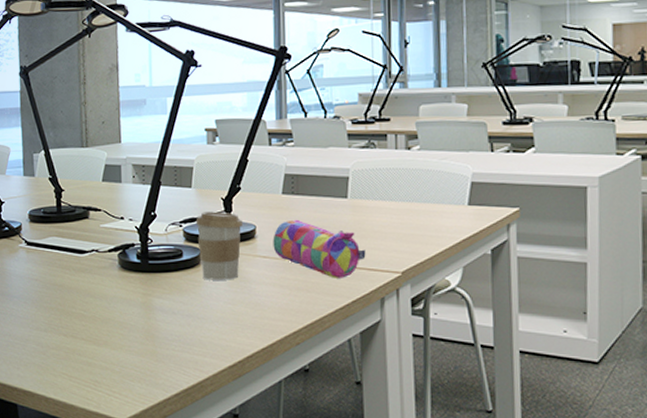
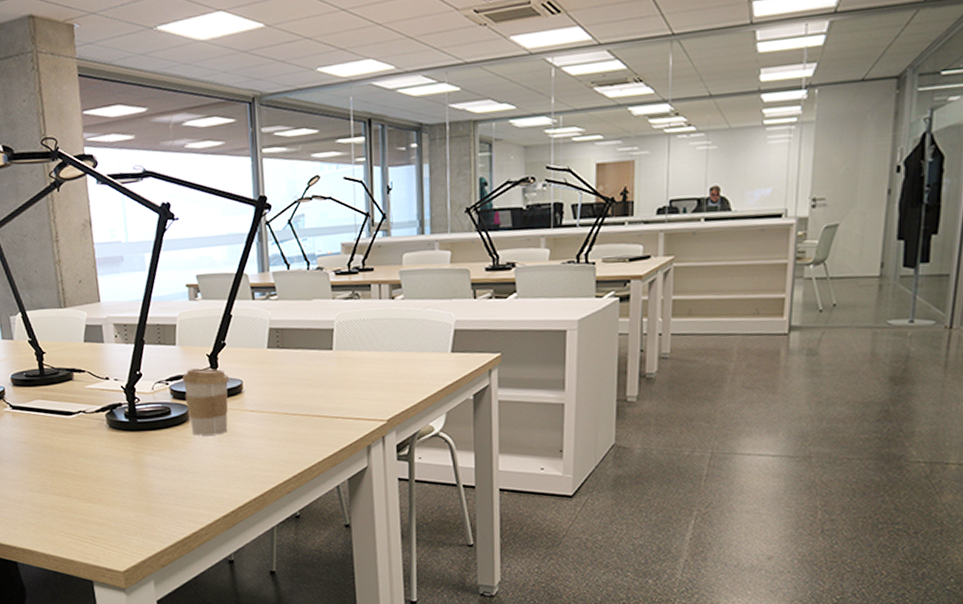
pencil case: present [273,219,366,278] -> none [260,373,352,429]

